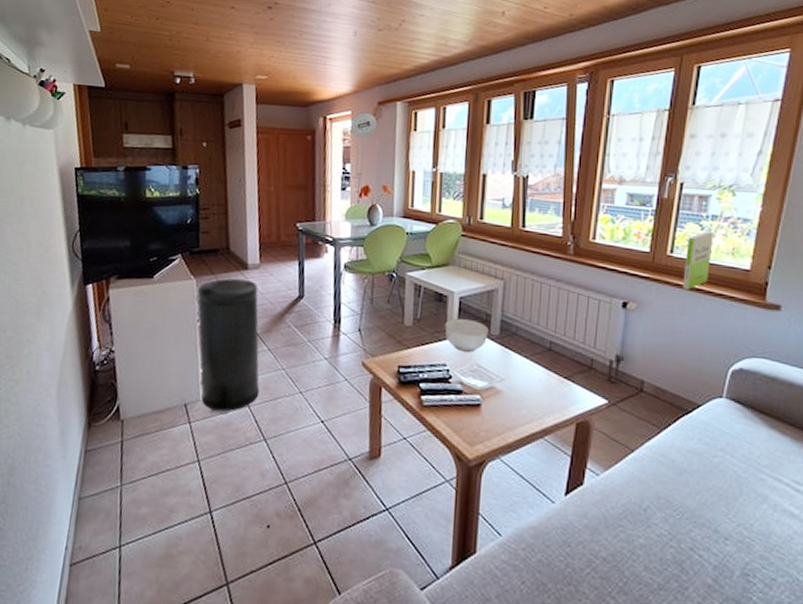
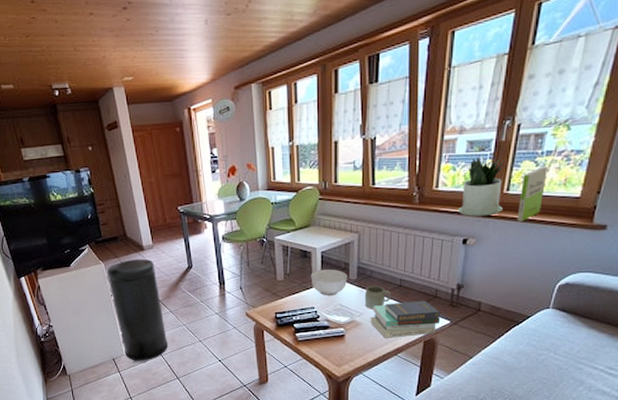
mug: none [506,345,540,377] -> present [364,286,392,310]
books: none [512,369,597,415] -> present [370,300,441,338]
planter: none [617,212,667,280] -> present [458,157,504,217]

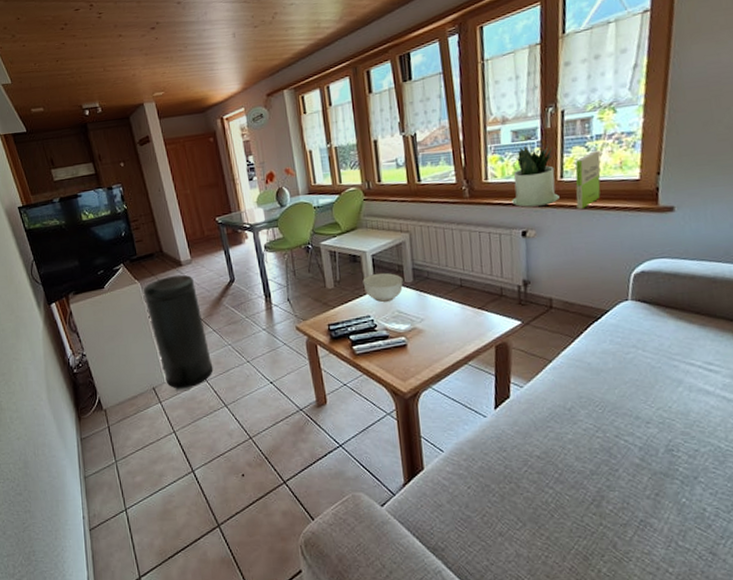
mug: present [364,286,392,310] -> none [423,288,454,315]
books: present [370,300,441,338] -> none [432,300,510,345]

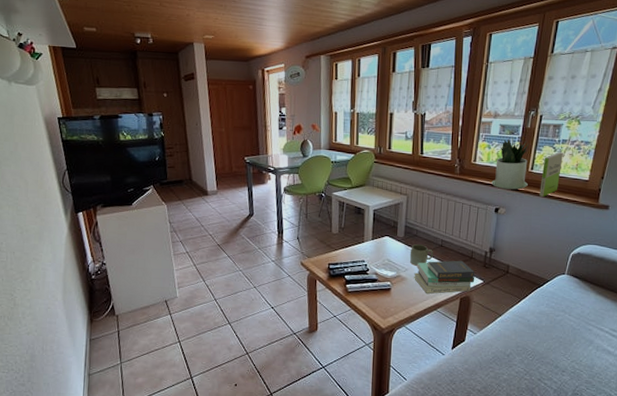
pedal bin: present [143,274,213,392] -> none [168,203,223,307]
bowl: present [362,272,403,302] -> none [363,225,396,251]
mug: none [423,288,454,315] -> present [409,244,434,267]
books: none [432,300,510,345] -> present [414,260,475,294]

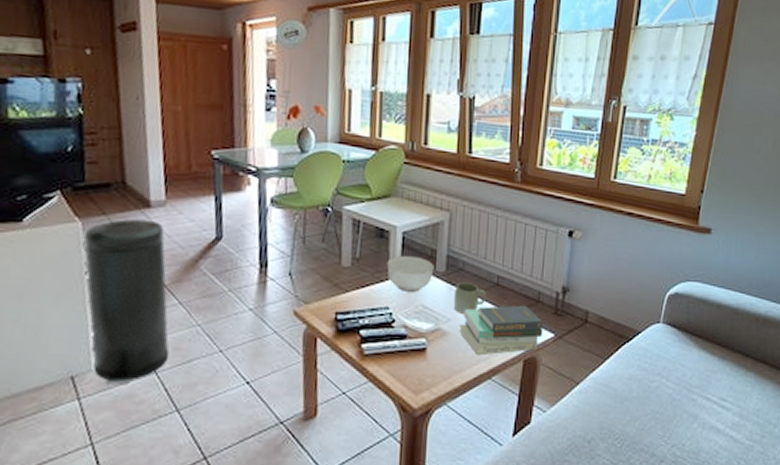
pedal bin: none [168,203,223,307] -> present [83,219,169,385]
bowl: none [363,225,396,251] -> present [386,255,434,292]
planter: present [492,139,530,191] -> none [563,137,611,207]
book: present [539,152,563,197] -> none [625,156,653,216]

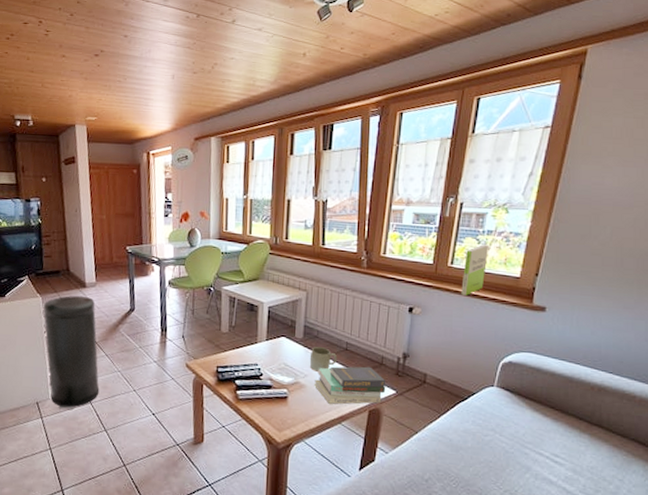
bowl: present [386,255,434,292] -> none [256,324,294,353]
book: none [625,156,653,216] -> present [461,245,488,296]

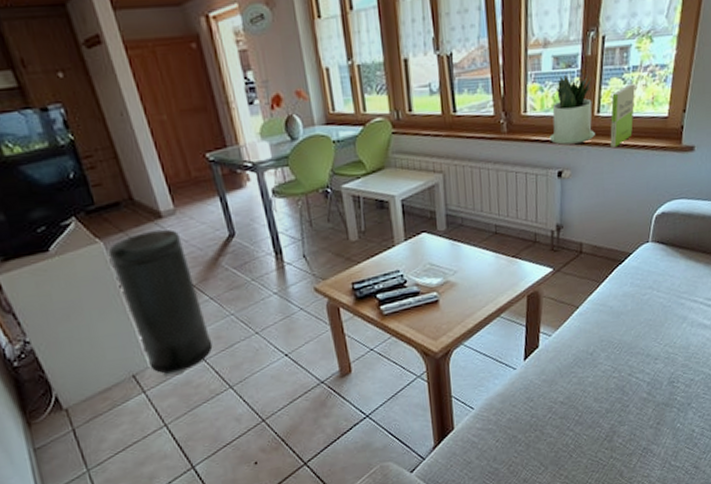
mug: present [309,347,338,373] -> none [456,236,488,266]
books: present [314,366,386,405] -> none [466,247,543,298]
planter: none [404,229,448,288] -> present [550,75,595,146]

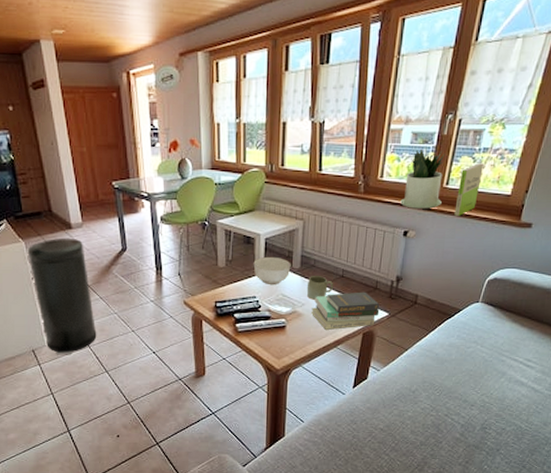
bowl: none [391,220,436,254] -> present [253,256,291,284]
mug: none [456,236,488,266] -> present [306,276,334,301]
books: none [466,247,543,298] -> present [312,292,380,330]

